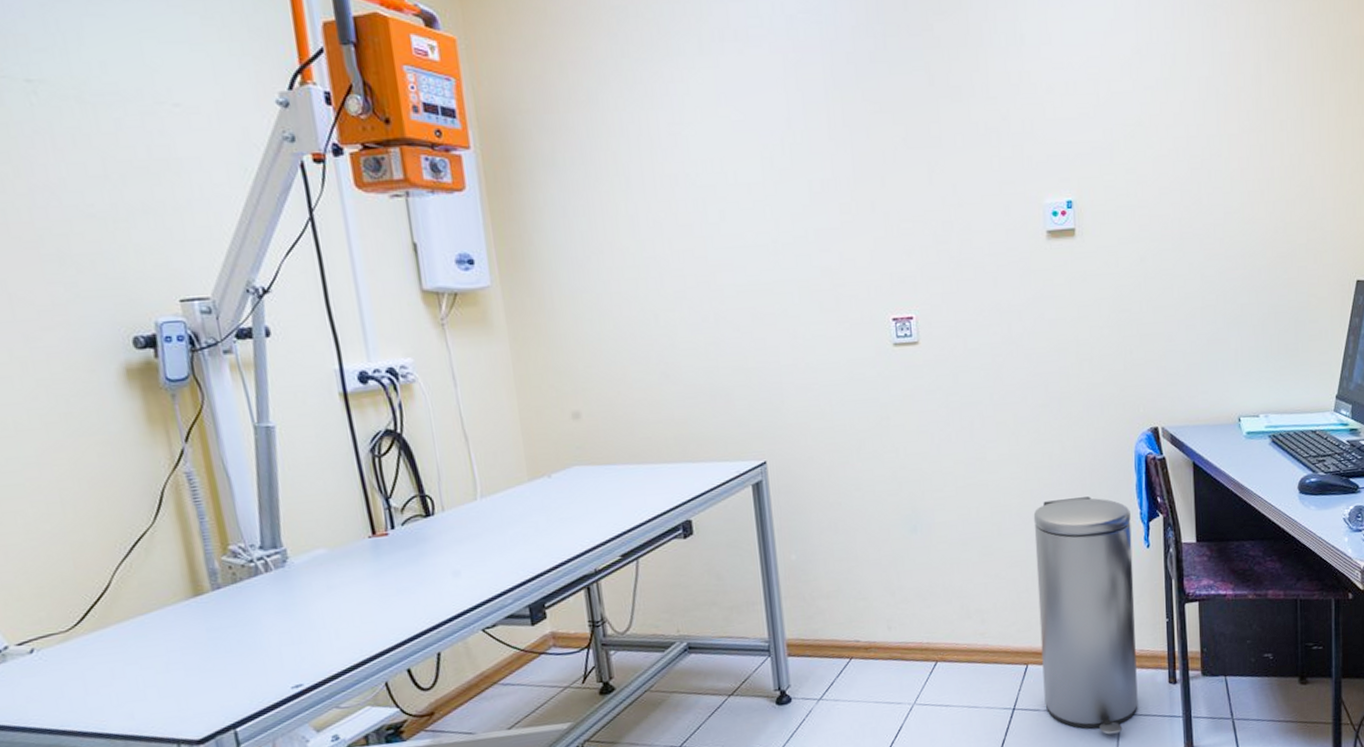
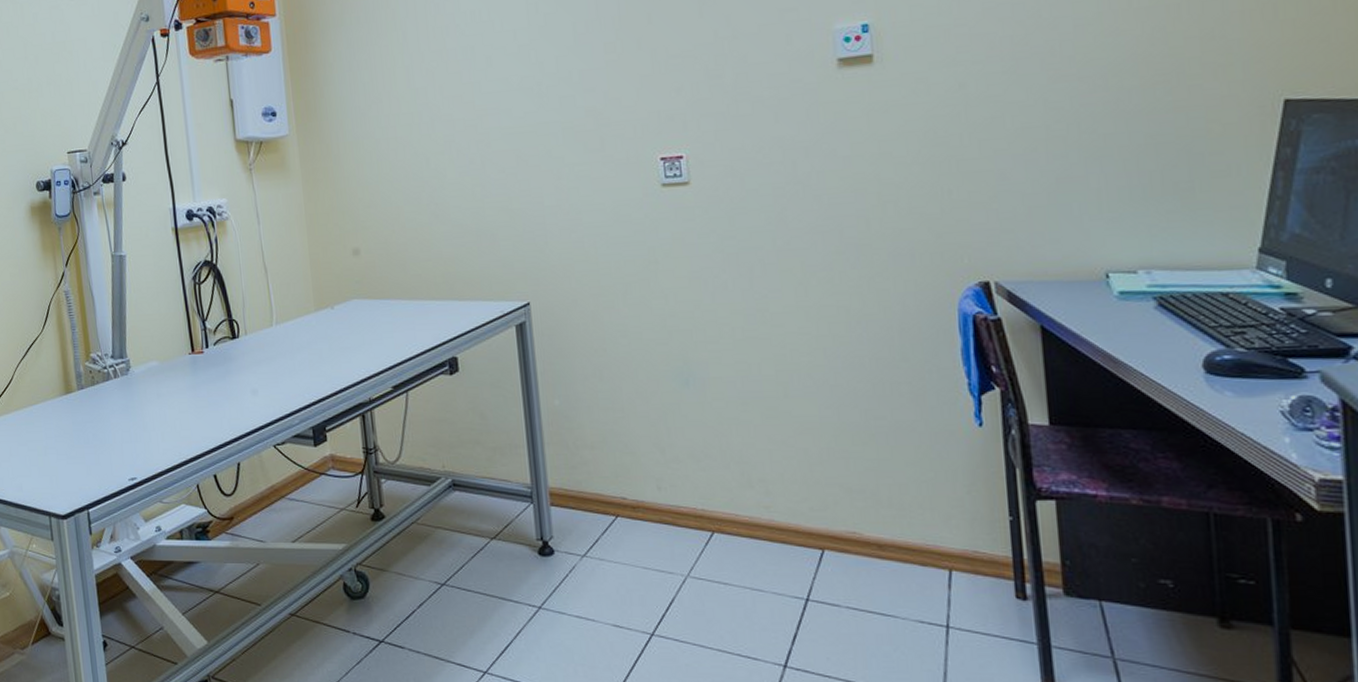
pedal bin: present [1033,496,1138,735] -> none [827,360,973,650]

